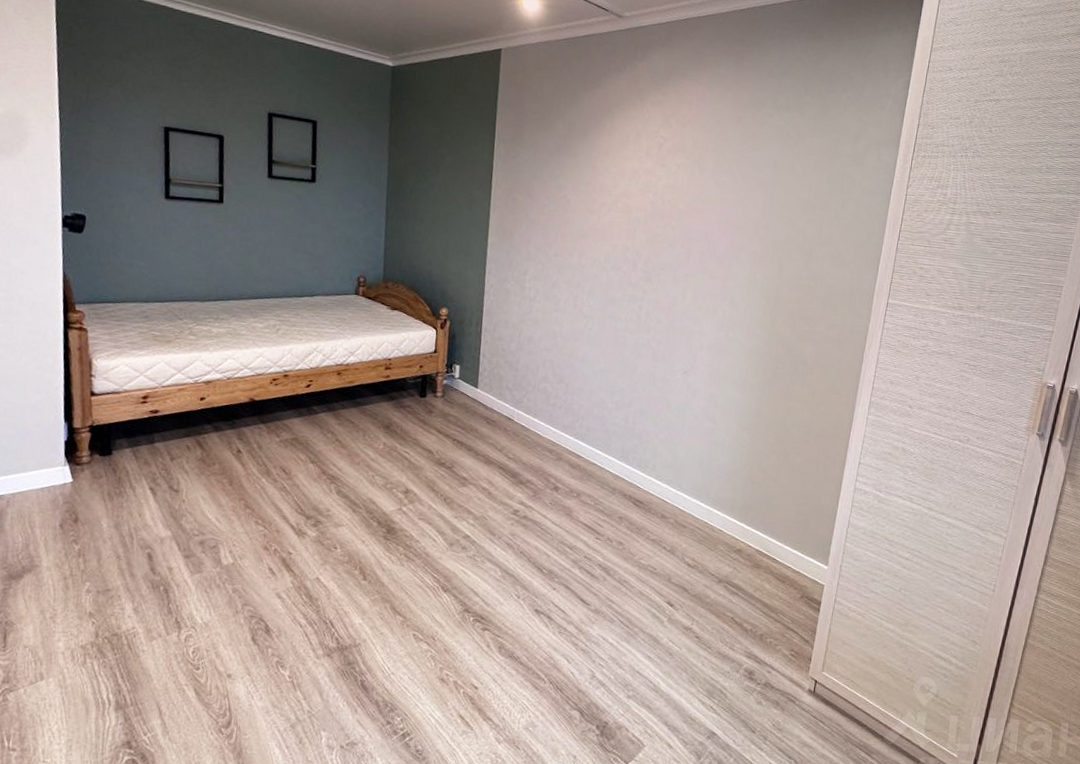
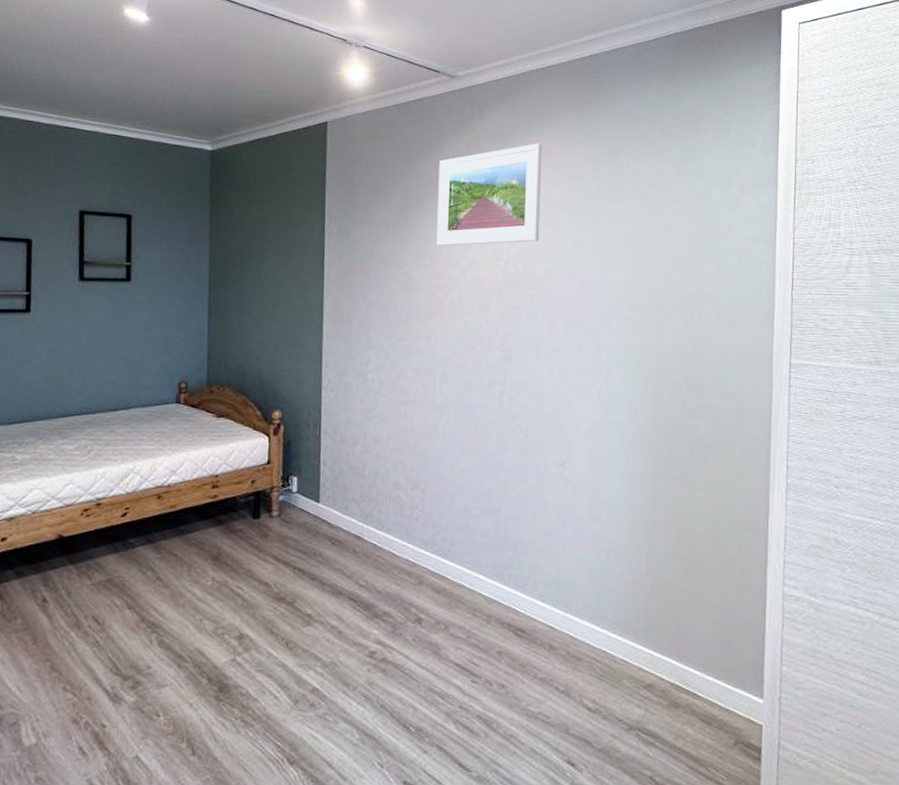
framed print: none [594,87,696,179] -> present [436,143,542,247]

